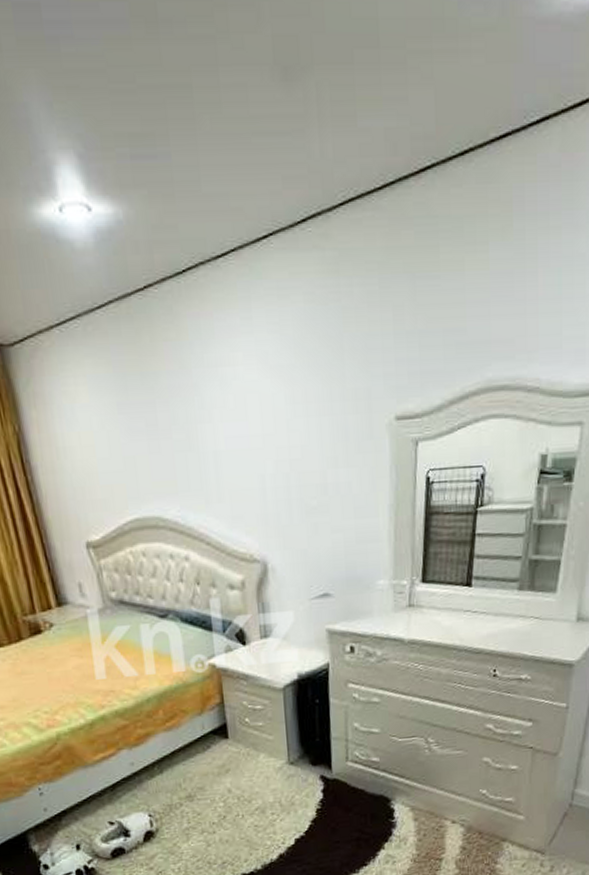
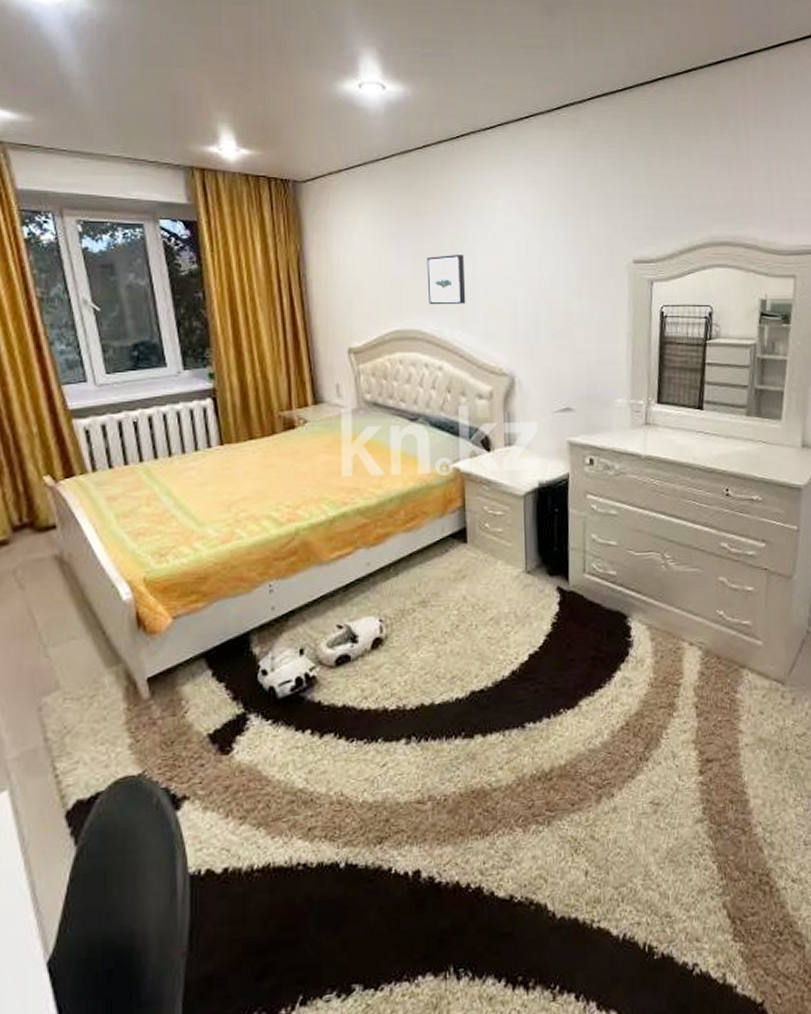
wall art: none [160,422,209,487] -> present [426,254,466,305]

